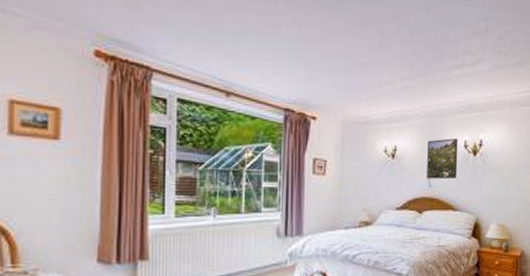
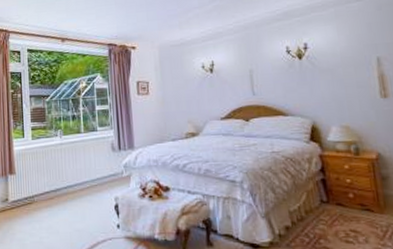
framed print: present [427,138,458,180] -> none [246,46,283,88]

